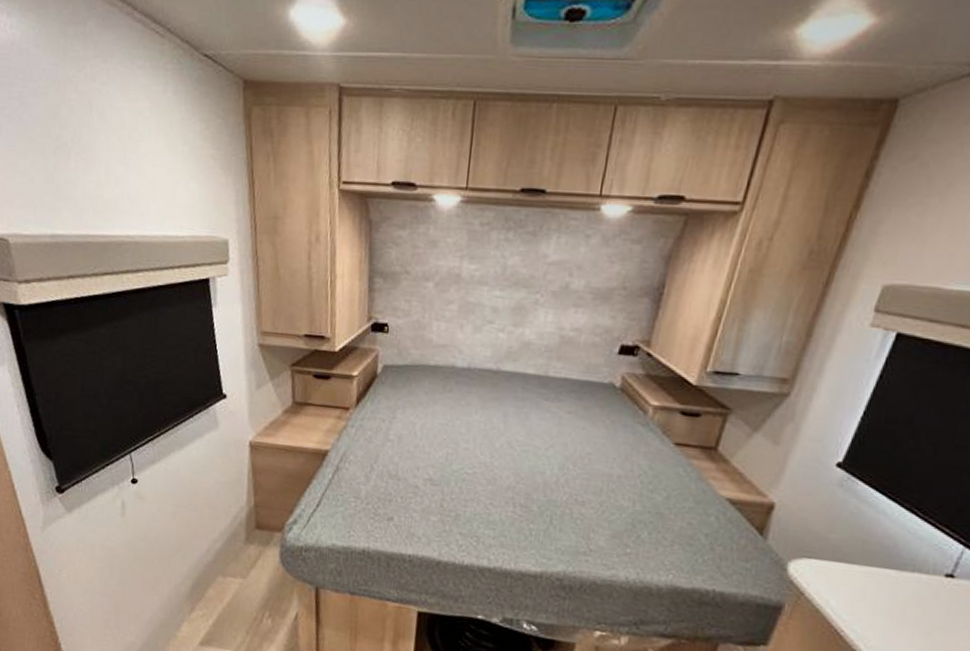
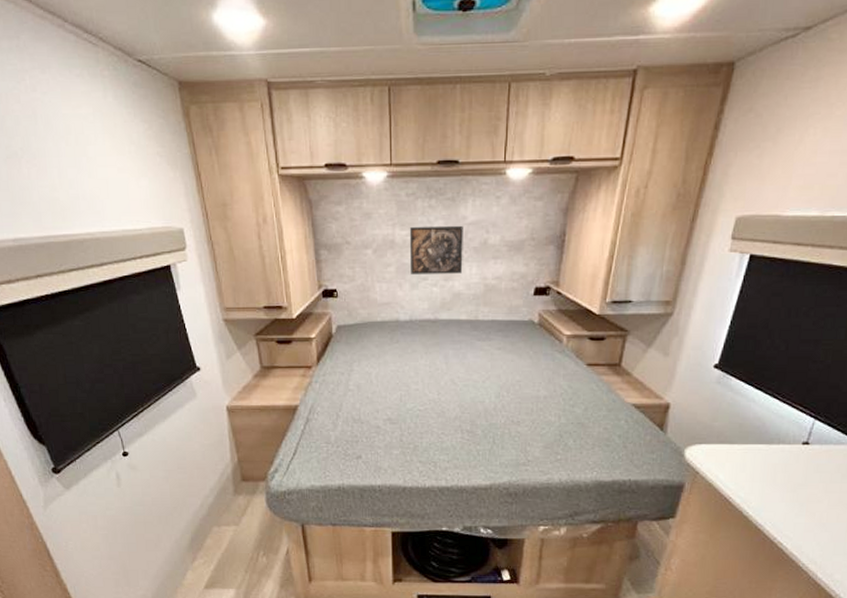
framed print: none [475,261,543,320] -> present [409,225,463,274]

